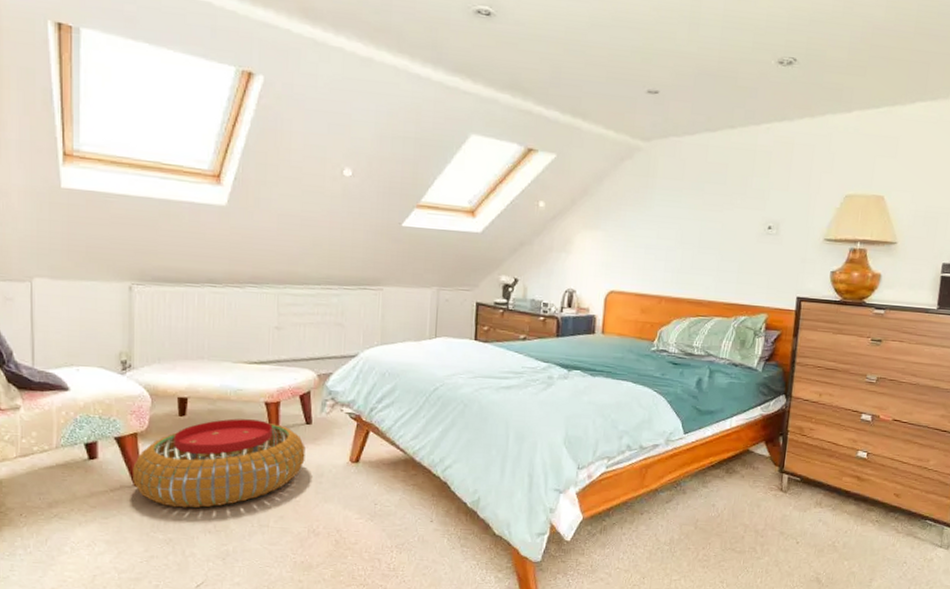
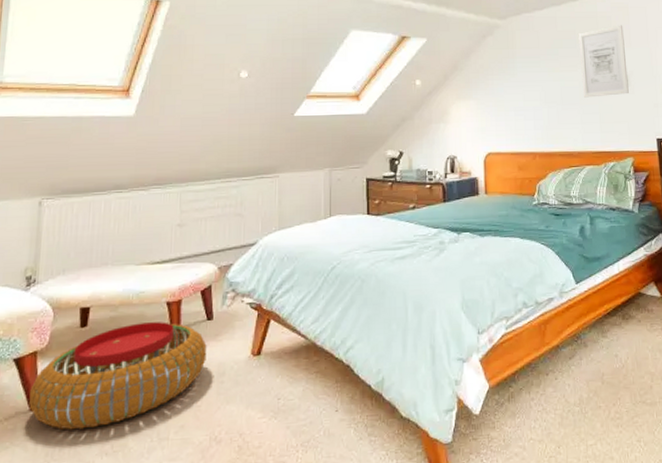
wall art: none [724,163,784,244] -> present [578,25,629,98]

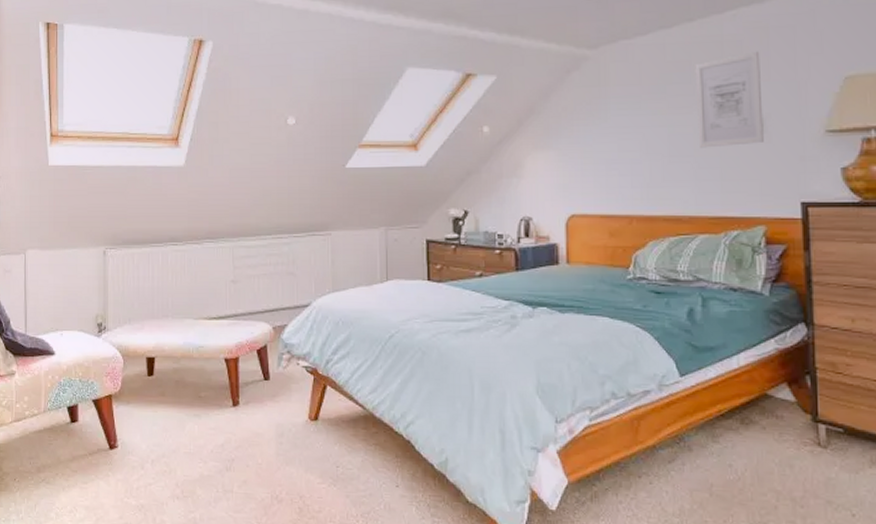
pouf: present [29,322,207,430] -> none [108,377,265,473]

